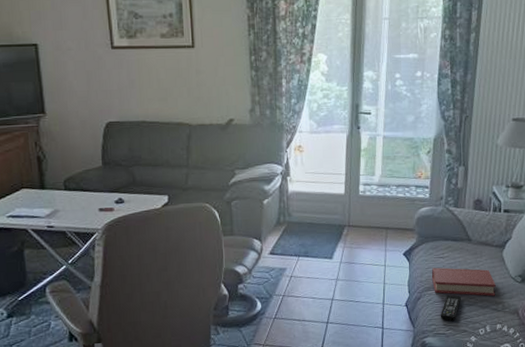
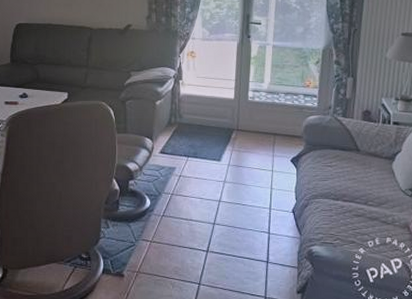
hardback book: present [431,267,496,296] -> none [319,175,385,209]
remote control: present [440,295,461,321] -> none [327,204,349,231]

